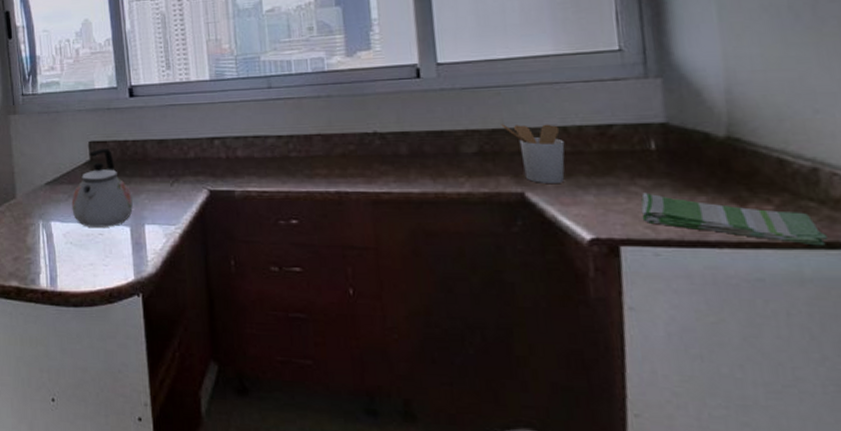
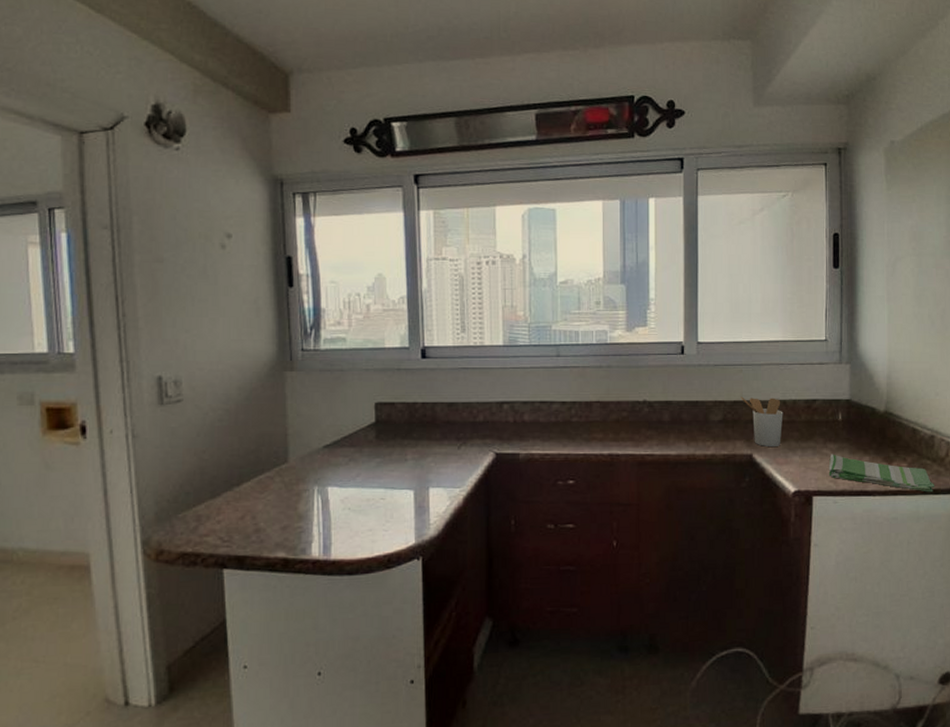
kettle: present [71,148,133,227] -> none [352,409,418,492]

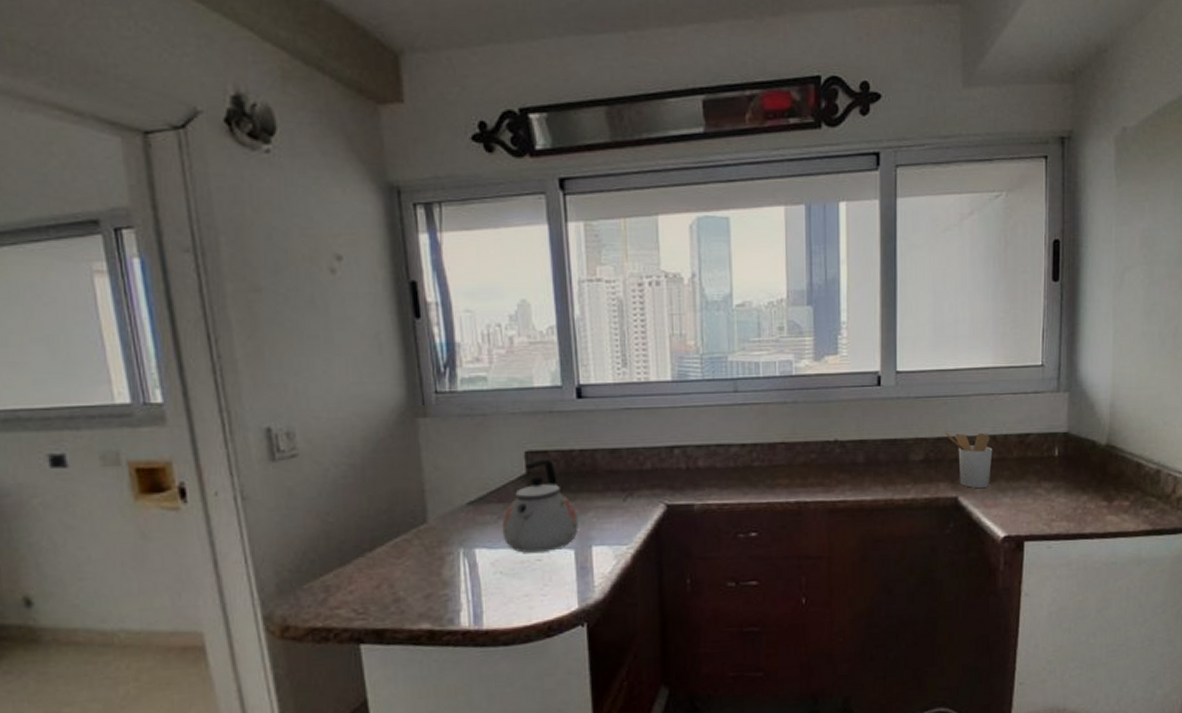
kettle: none [352,409,418,492] -> present [502,458,578,553]
dish towel: present [828,454,935,492] -> none [1042,494,1160,533]

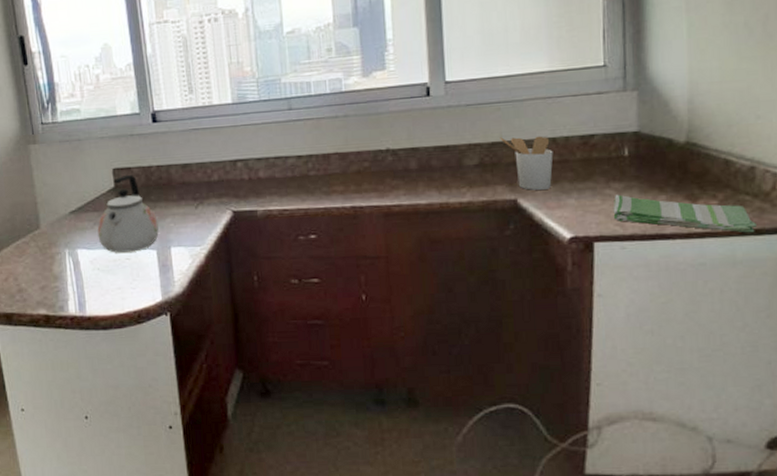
dish towel: none [1042,494,1160,533] -> present [613,194,758,233]

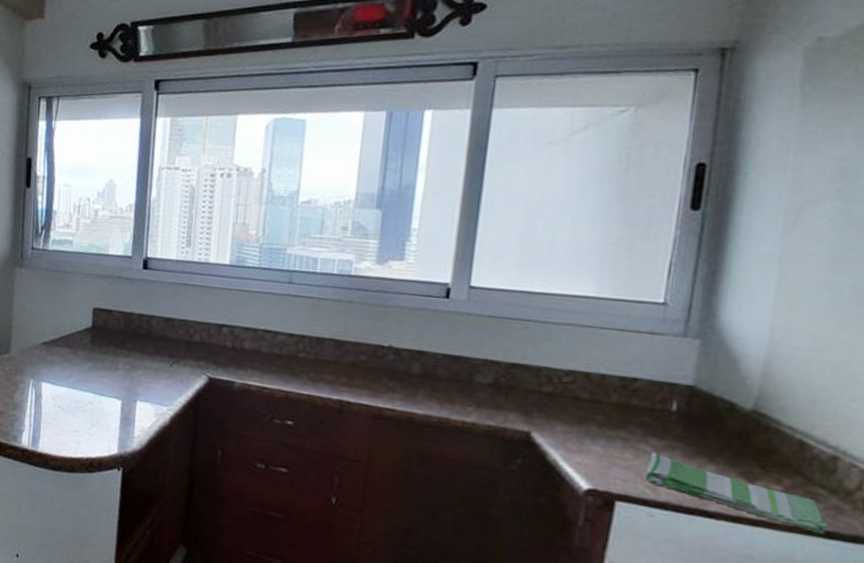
kettle: present [97,174,159,253] -> none [65,316,129,397]
utensil holder: present [500,136,553,191] -> none [522,359,584,429]

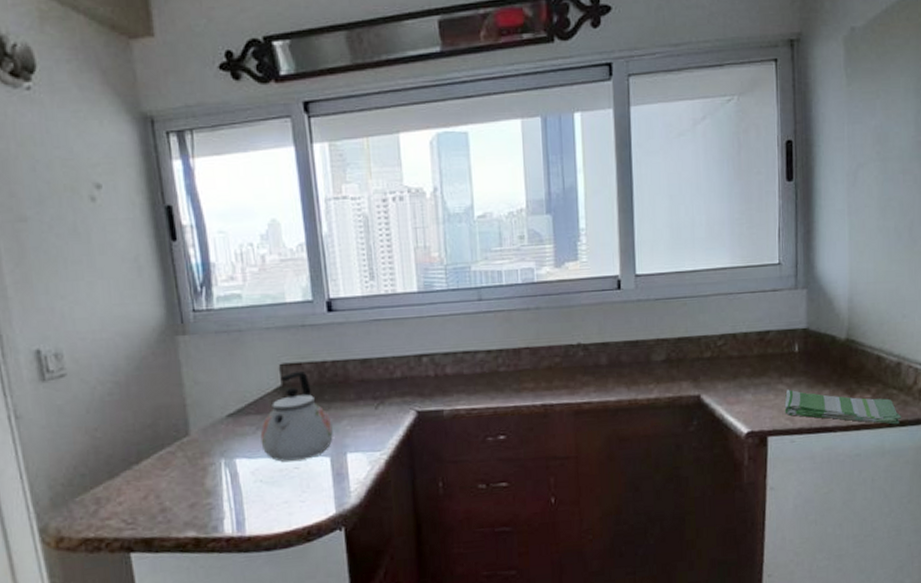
kettle: none [65,316,129,397] -> present [260,370,333,462]

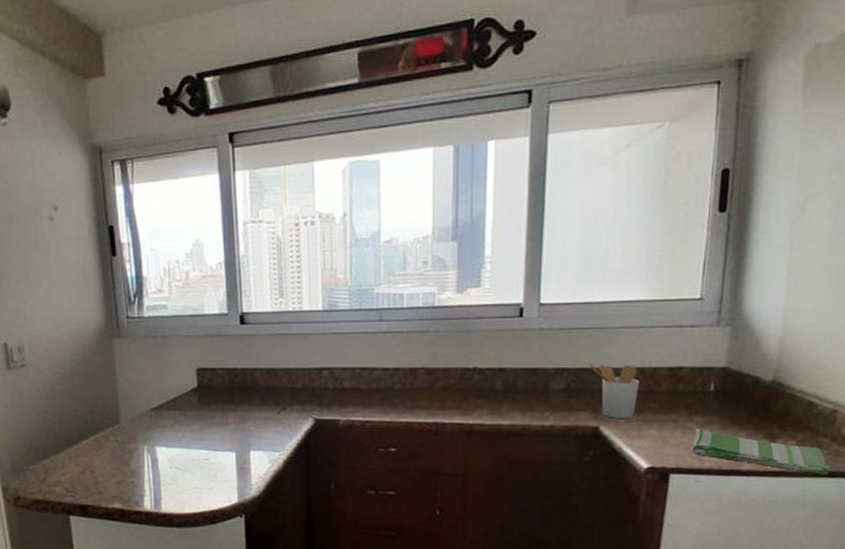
kettle: present [260,370,333,462] -> none [177,375,239,453]
utensil holder: none [685,331,734,387] -> present [588,363,640,420]

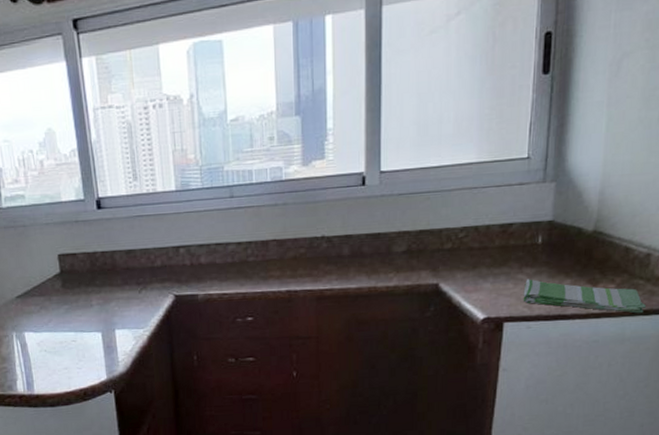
utensil holder: present [588,363,640,420] -> none [427,224,475,276]

